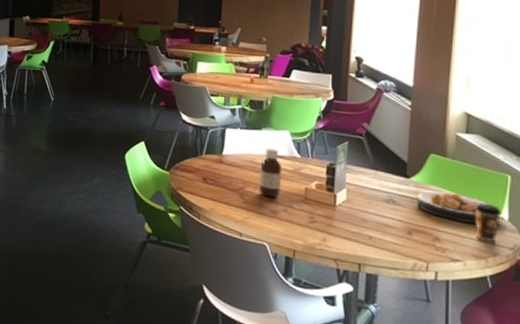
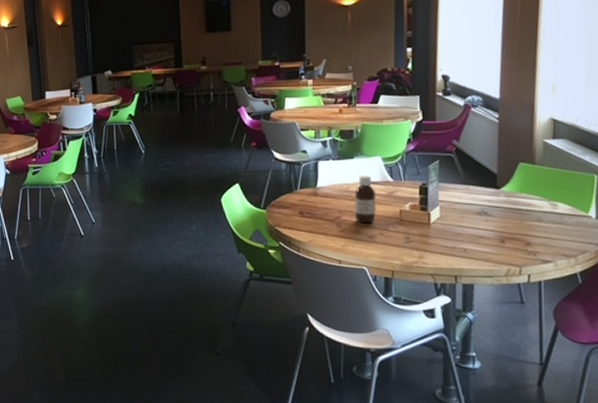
plate: present [415,191,487,224] -> none [506,198,576,225]
coffee cup: present [474,202,502,243] -> none [563,204,590,241]

